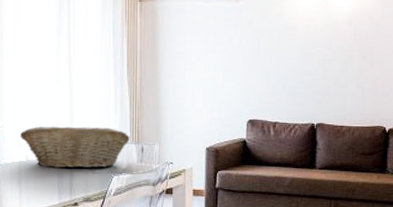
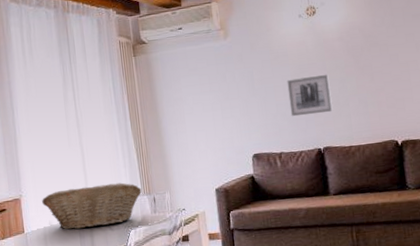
wall art: none [291,53,333,91] -> present [287,74,333,117]

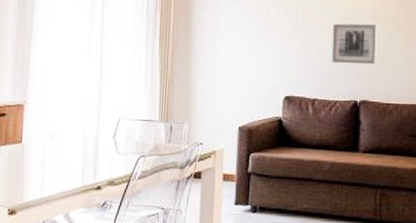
fruit basket: present [42,182,142,230] -> none [47,102,159,149]

